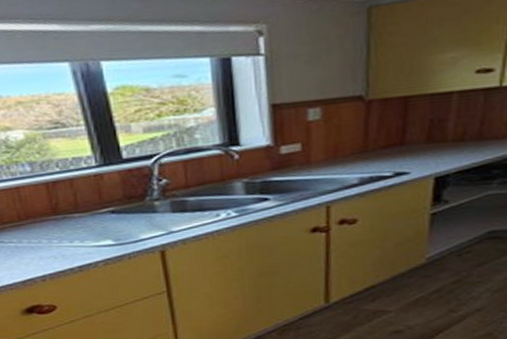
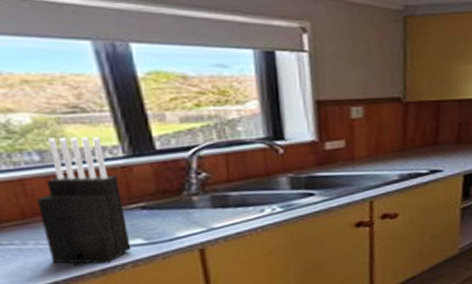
knife block: none [29,148,103,263] -> present [36,136,131,267]

